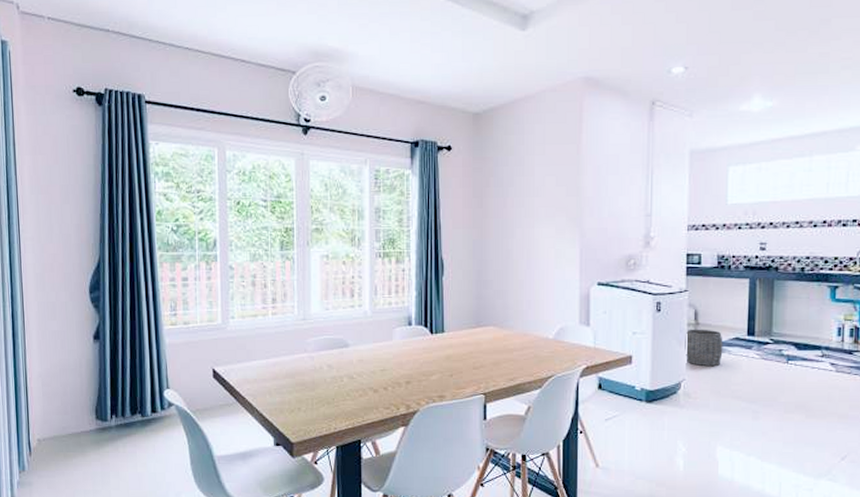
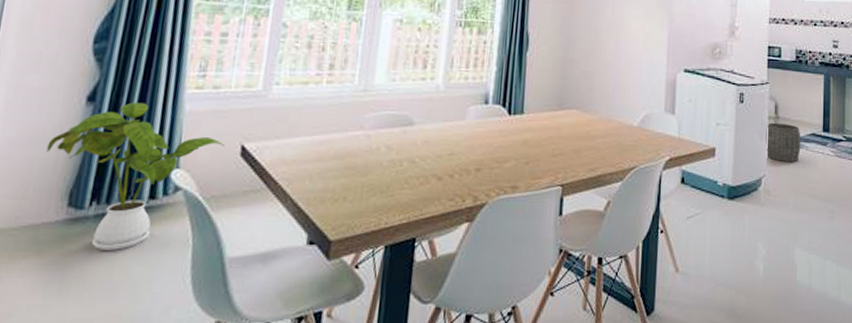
house plant: none [73,339,200,451] -> present [46,102,226,250]

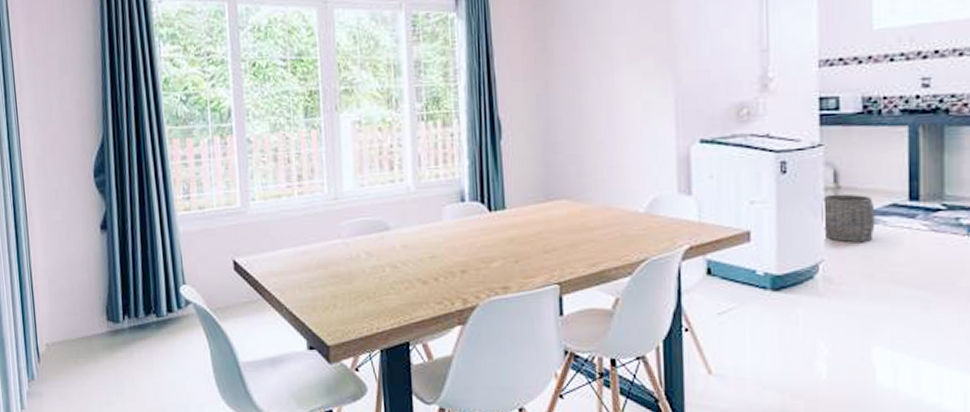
house plant: present [46,102,226,250] -> none [80,227,219,357]

